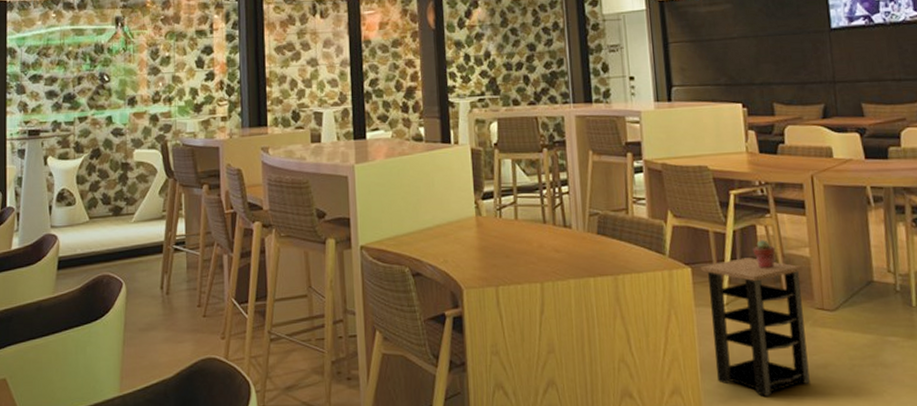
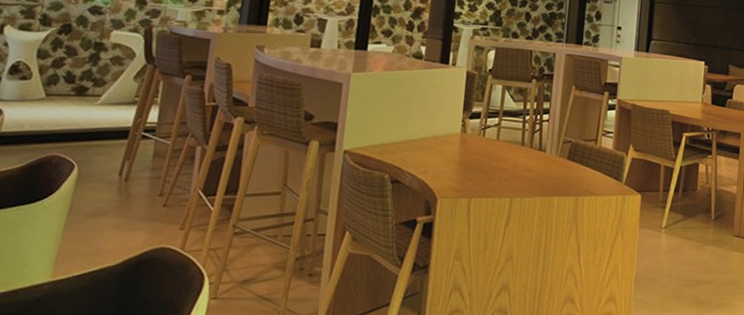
side table: present [701,258,810,396] -> none [647,190,729,306]
potted succulent: present [753,240,776,268] -> none [693,176,711,200]

